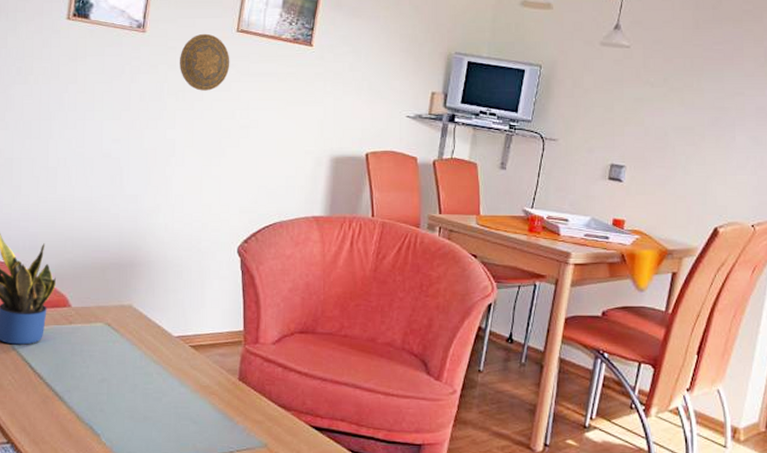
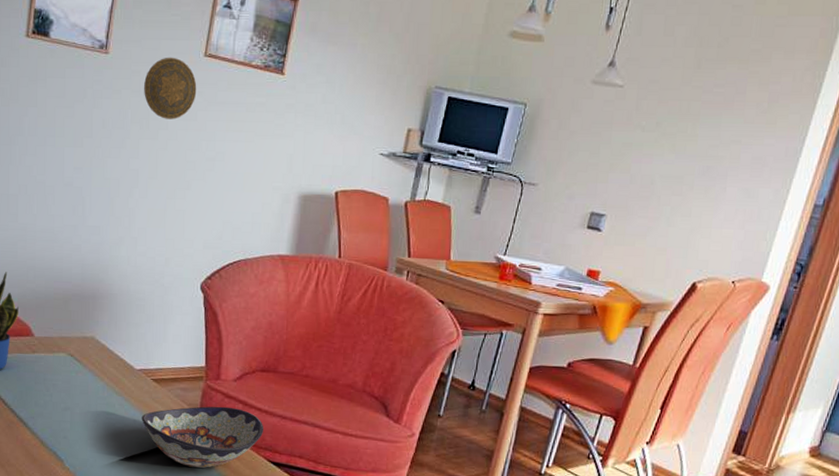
decorative bowl: none [180,371,305,436] -> present [141,406,264,468]

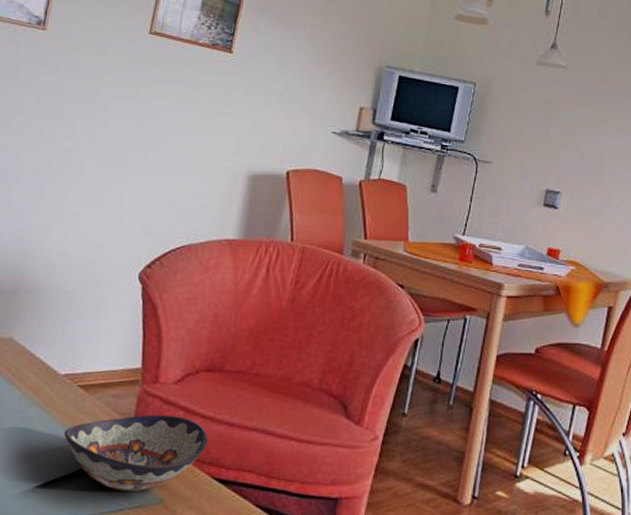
decorative plate: present [144,57,197,119] -> none [83,34,141,97]

